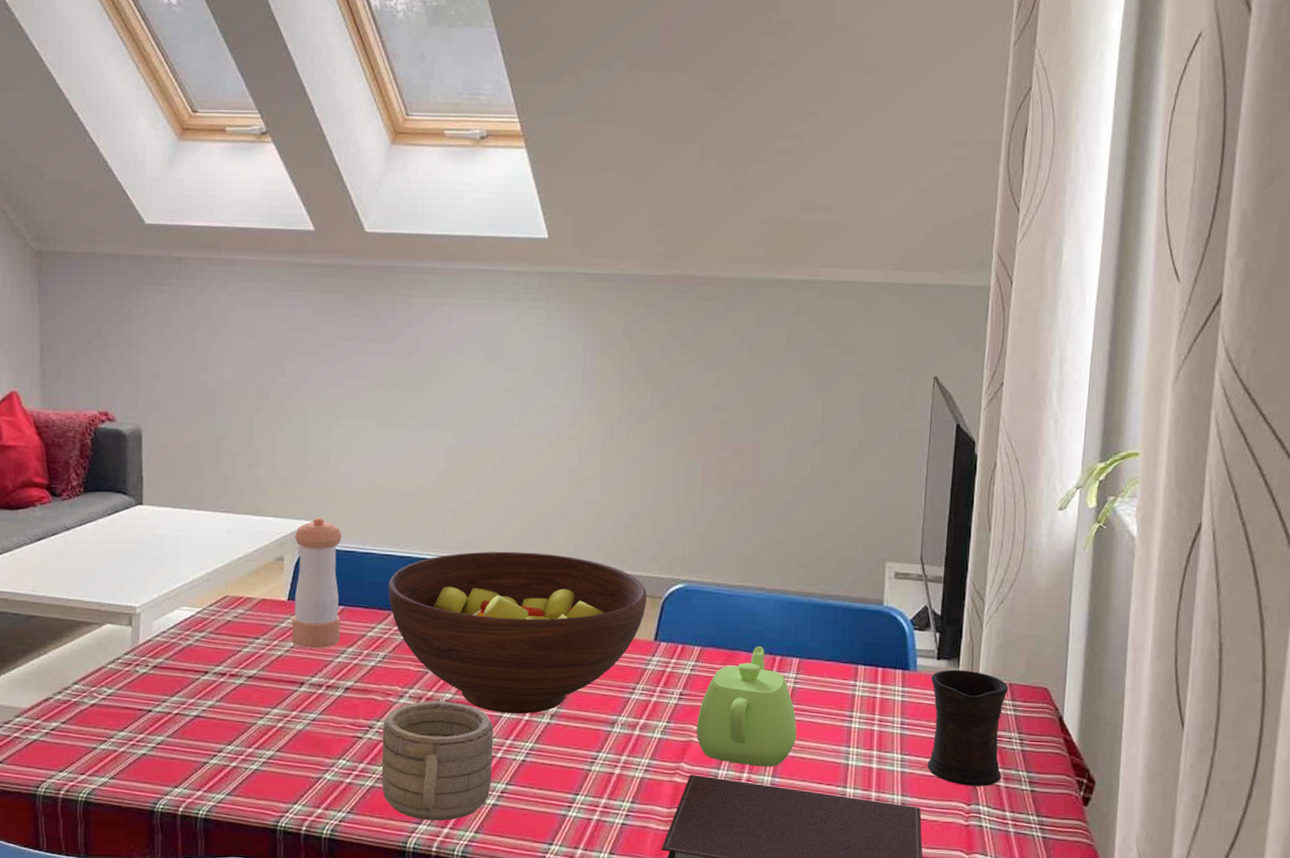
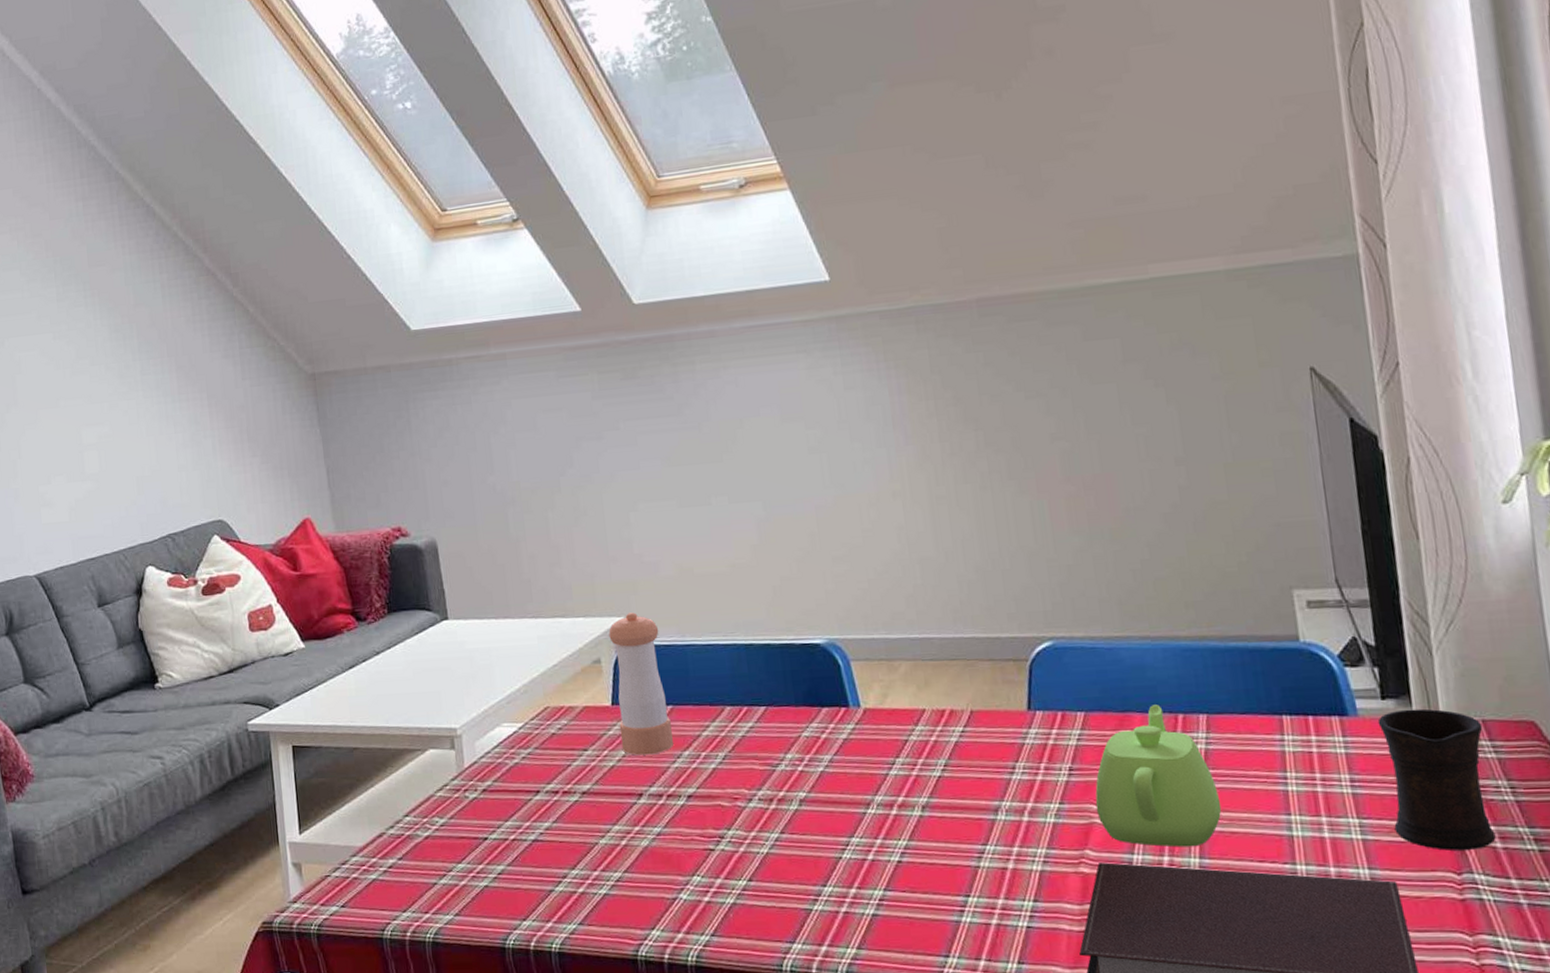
mug: present [381,701,494,821] -> none [734,801,867,939]
fruit bowl: present [388,551,647,714] -> none [716,624,1011,809]

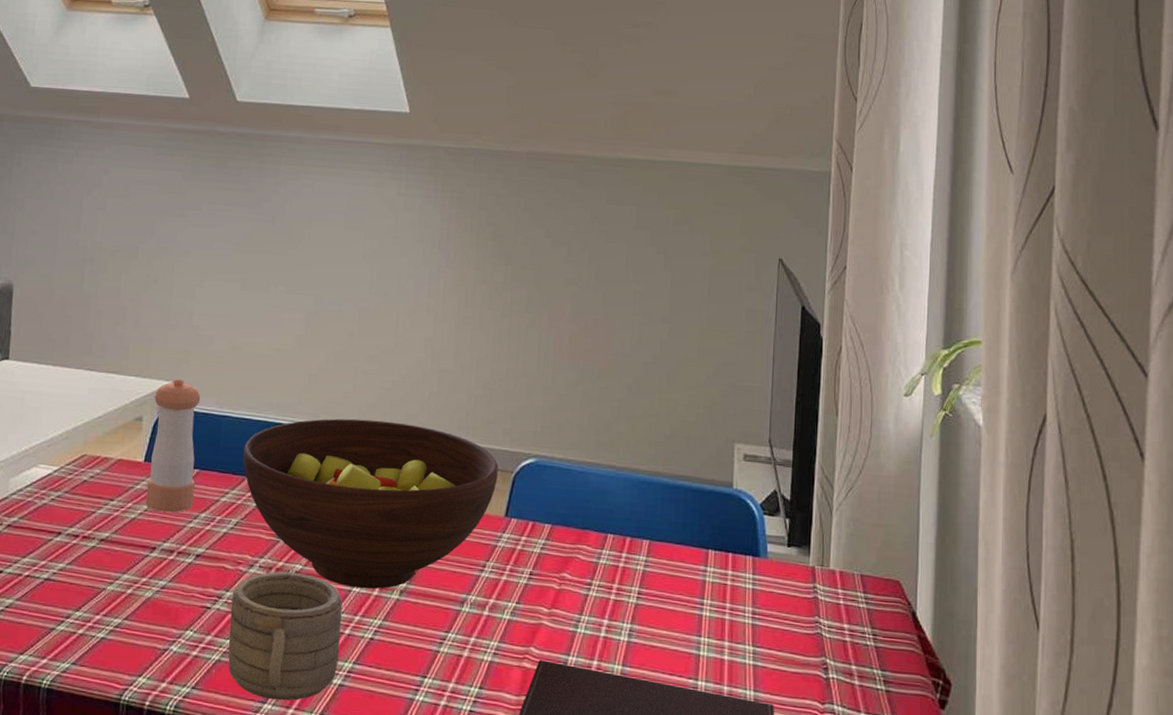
fruit bowl: none [716,624,1011,809] -> present [243,418,498,589]
mug: none [734,801,867,939] -> present [228,571,343,701]
teapot: present [1095,705,1222,847] -> none [545,526,648,655]
mug: present [1377,708,1496,851] -> none [779,557,860,684]

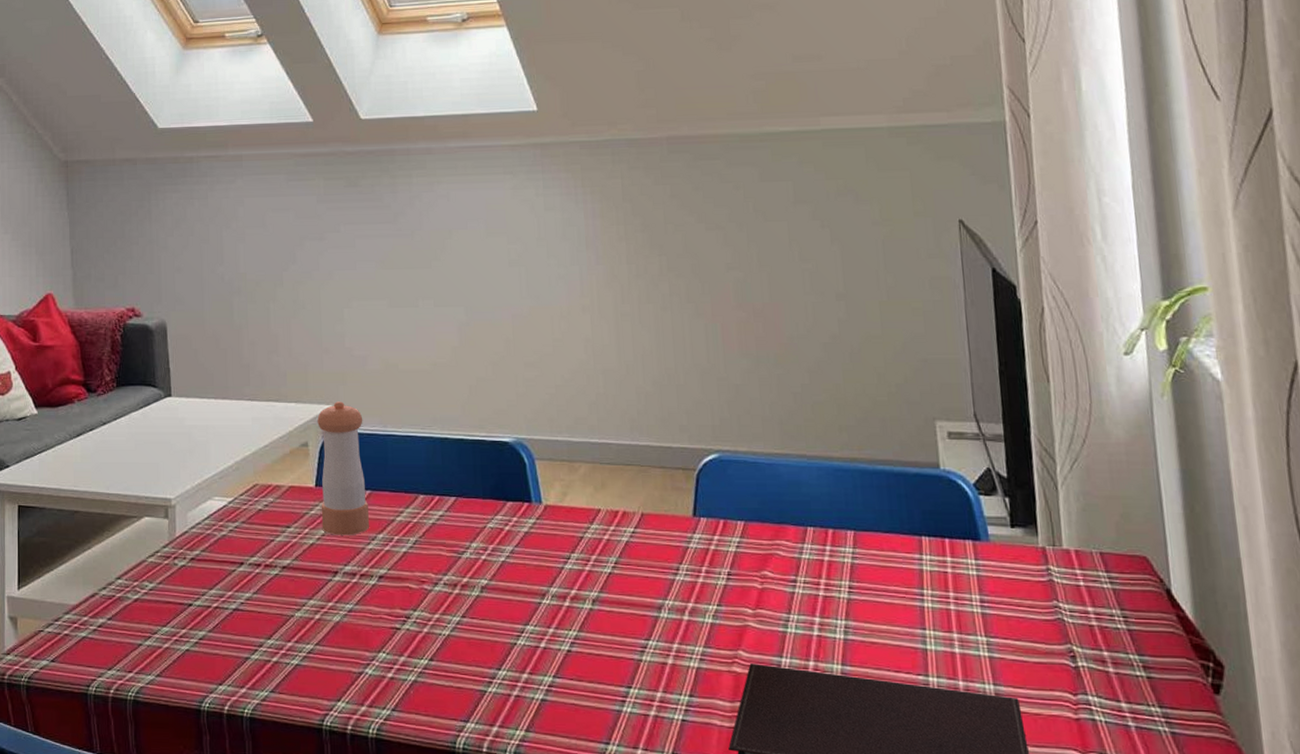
mug: present [228,571,343,701] -> none [420,588,538,719]
fruit bowl: present [243,418,498,589] -> none [413,427,680,600]

